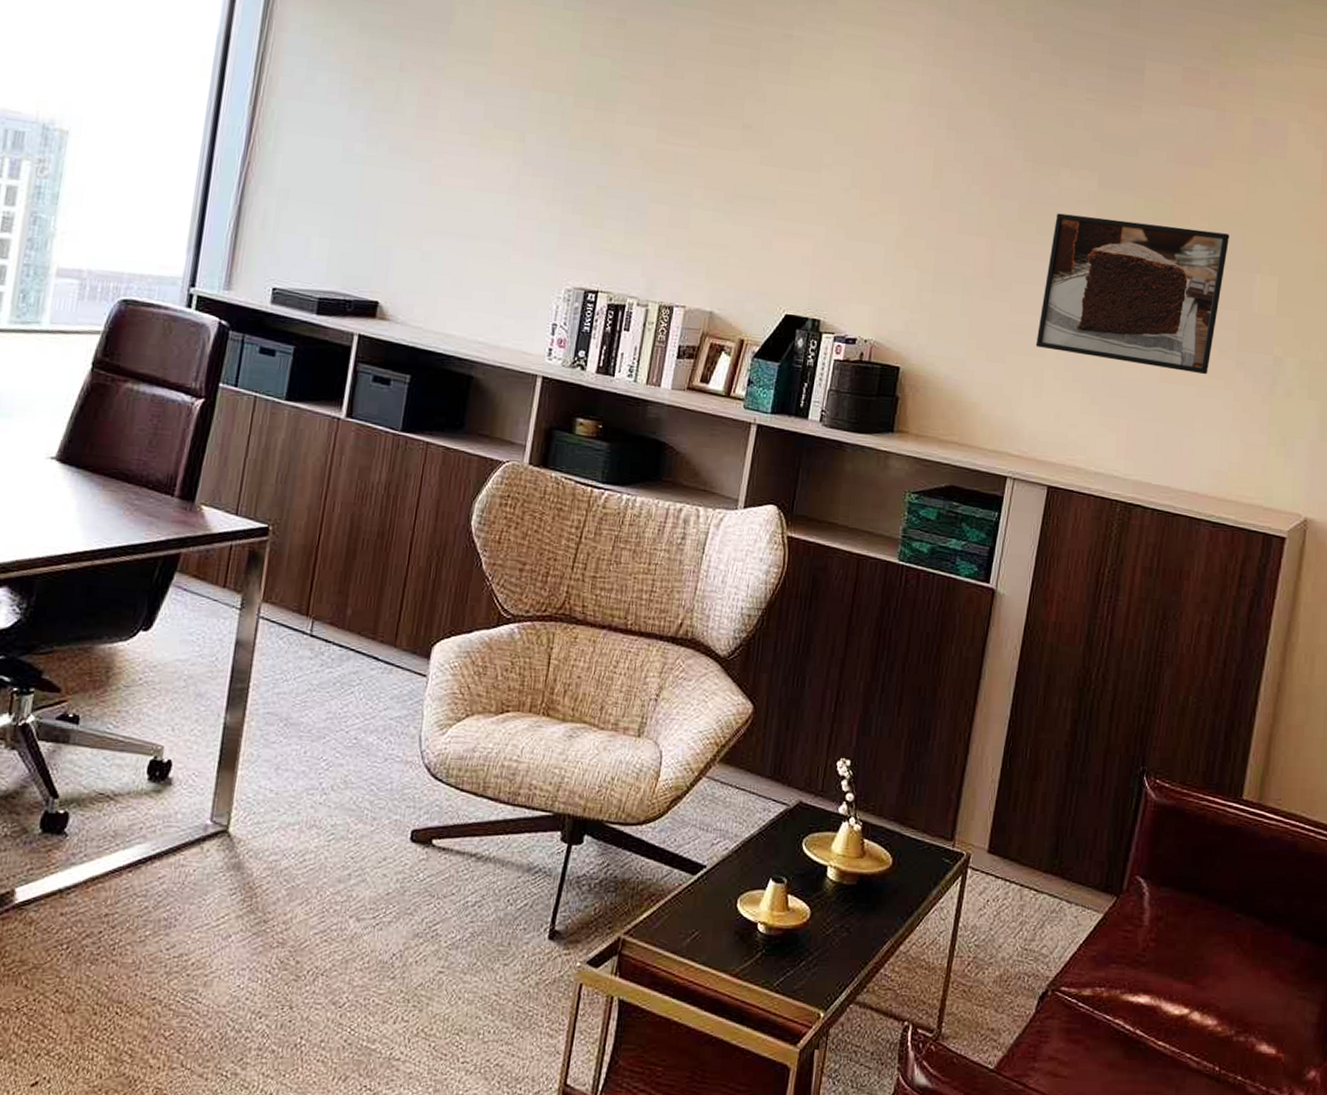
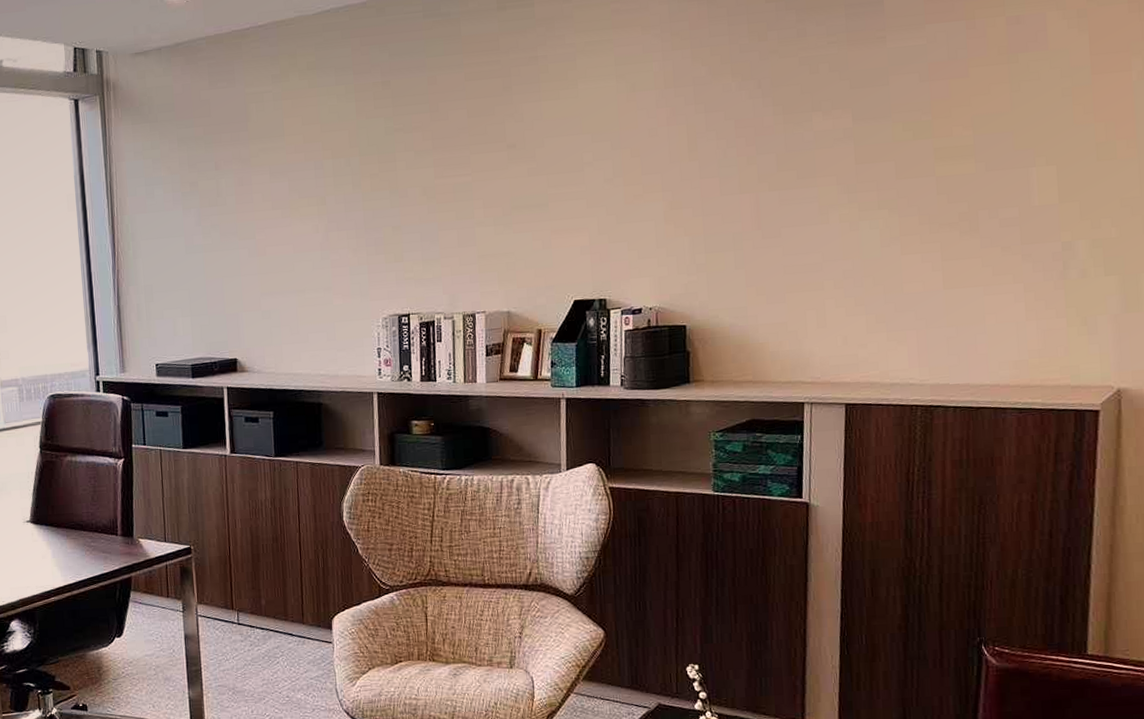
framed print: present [1035,213,1230,375] -> none [812,136,998,282]

